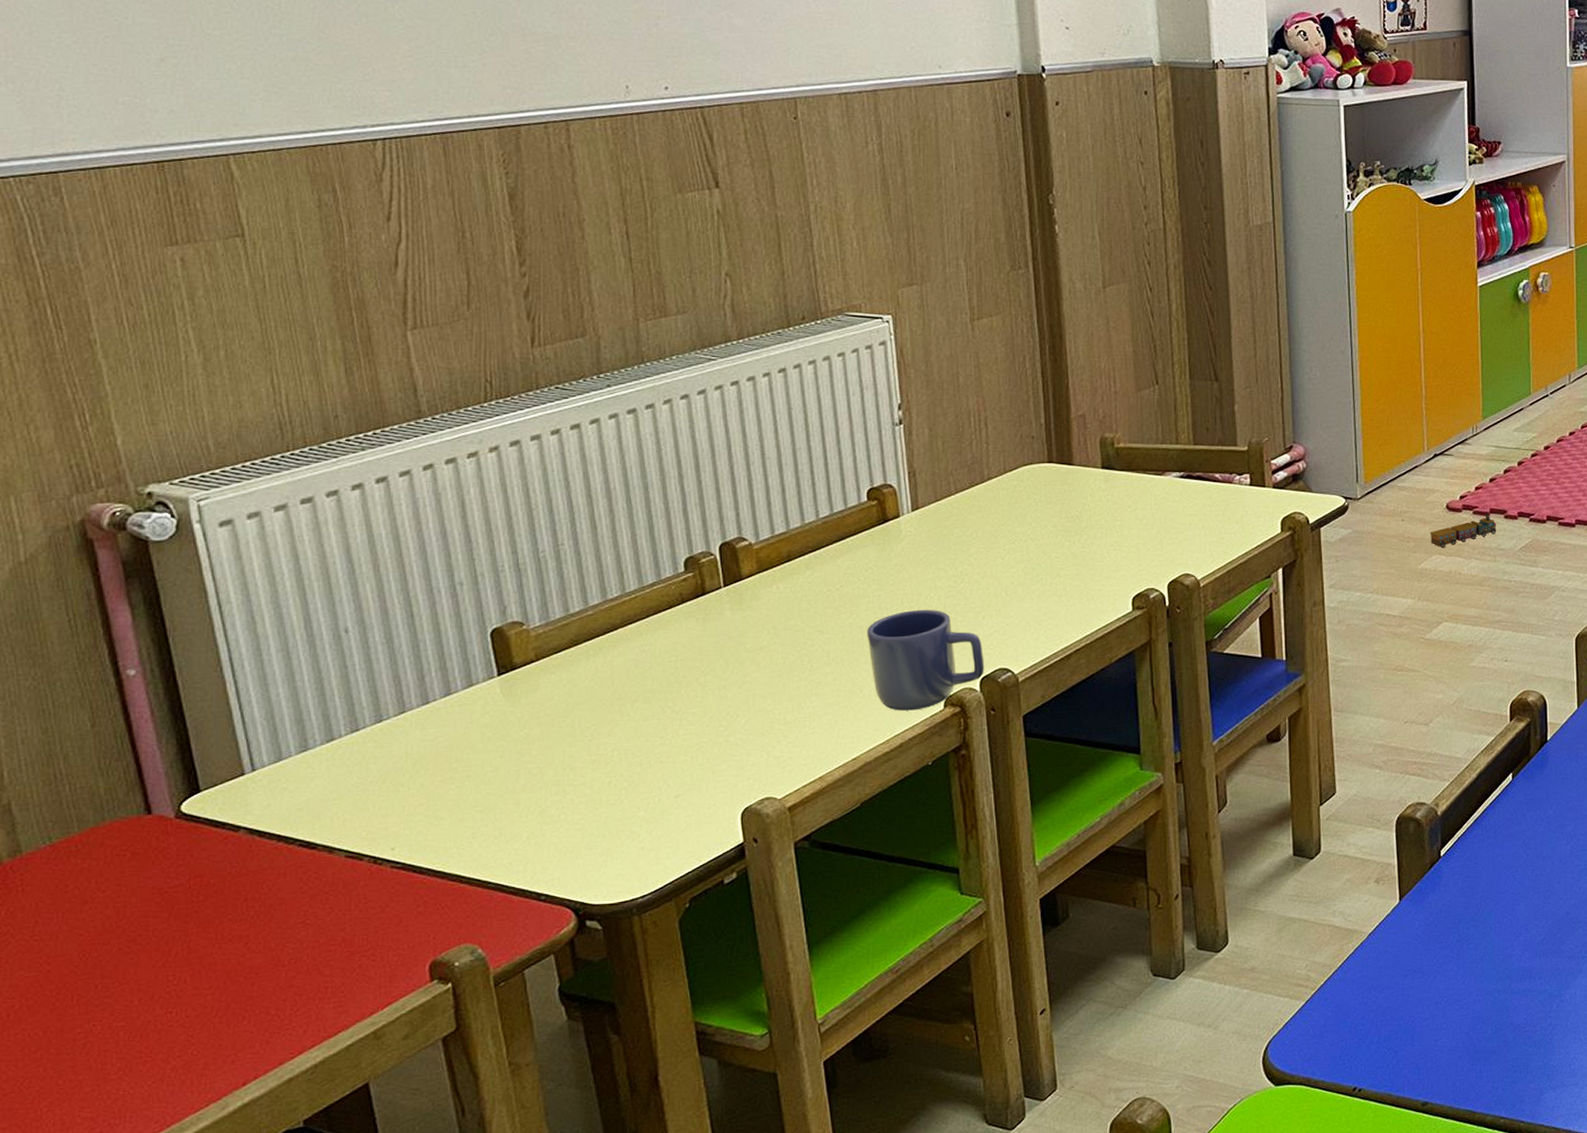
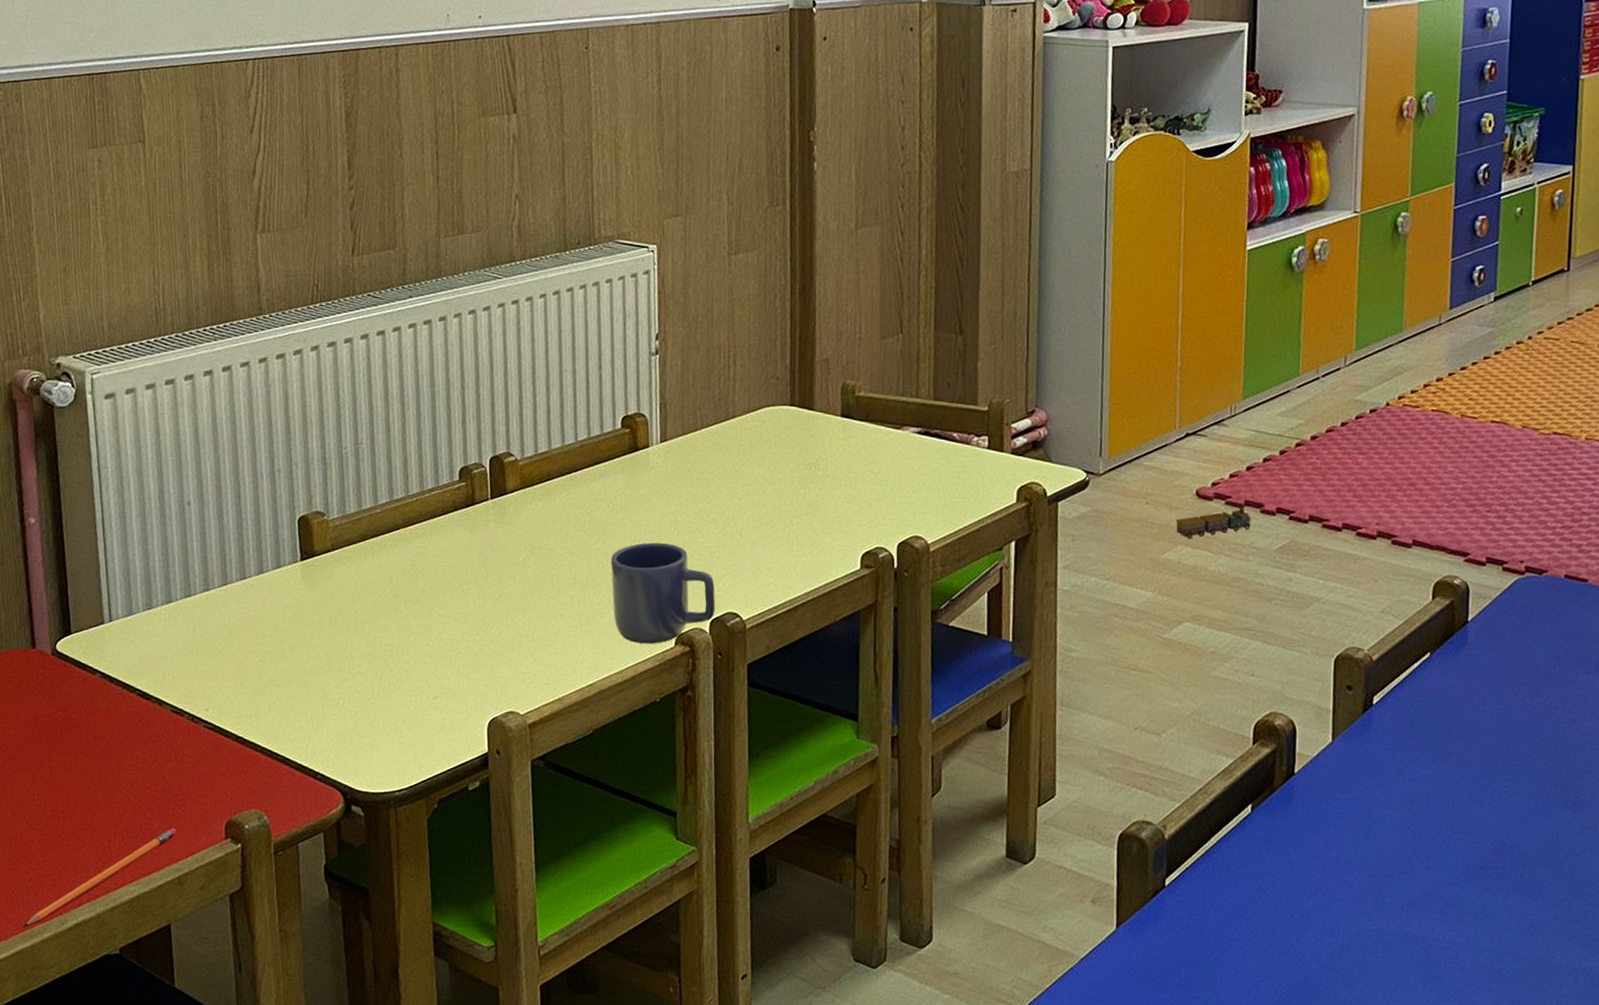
pencil: none [167,980,368,1122] -> present [22,827,178,928]

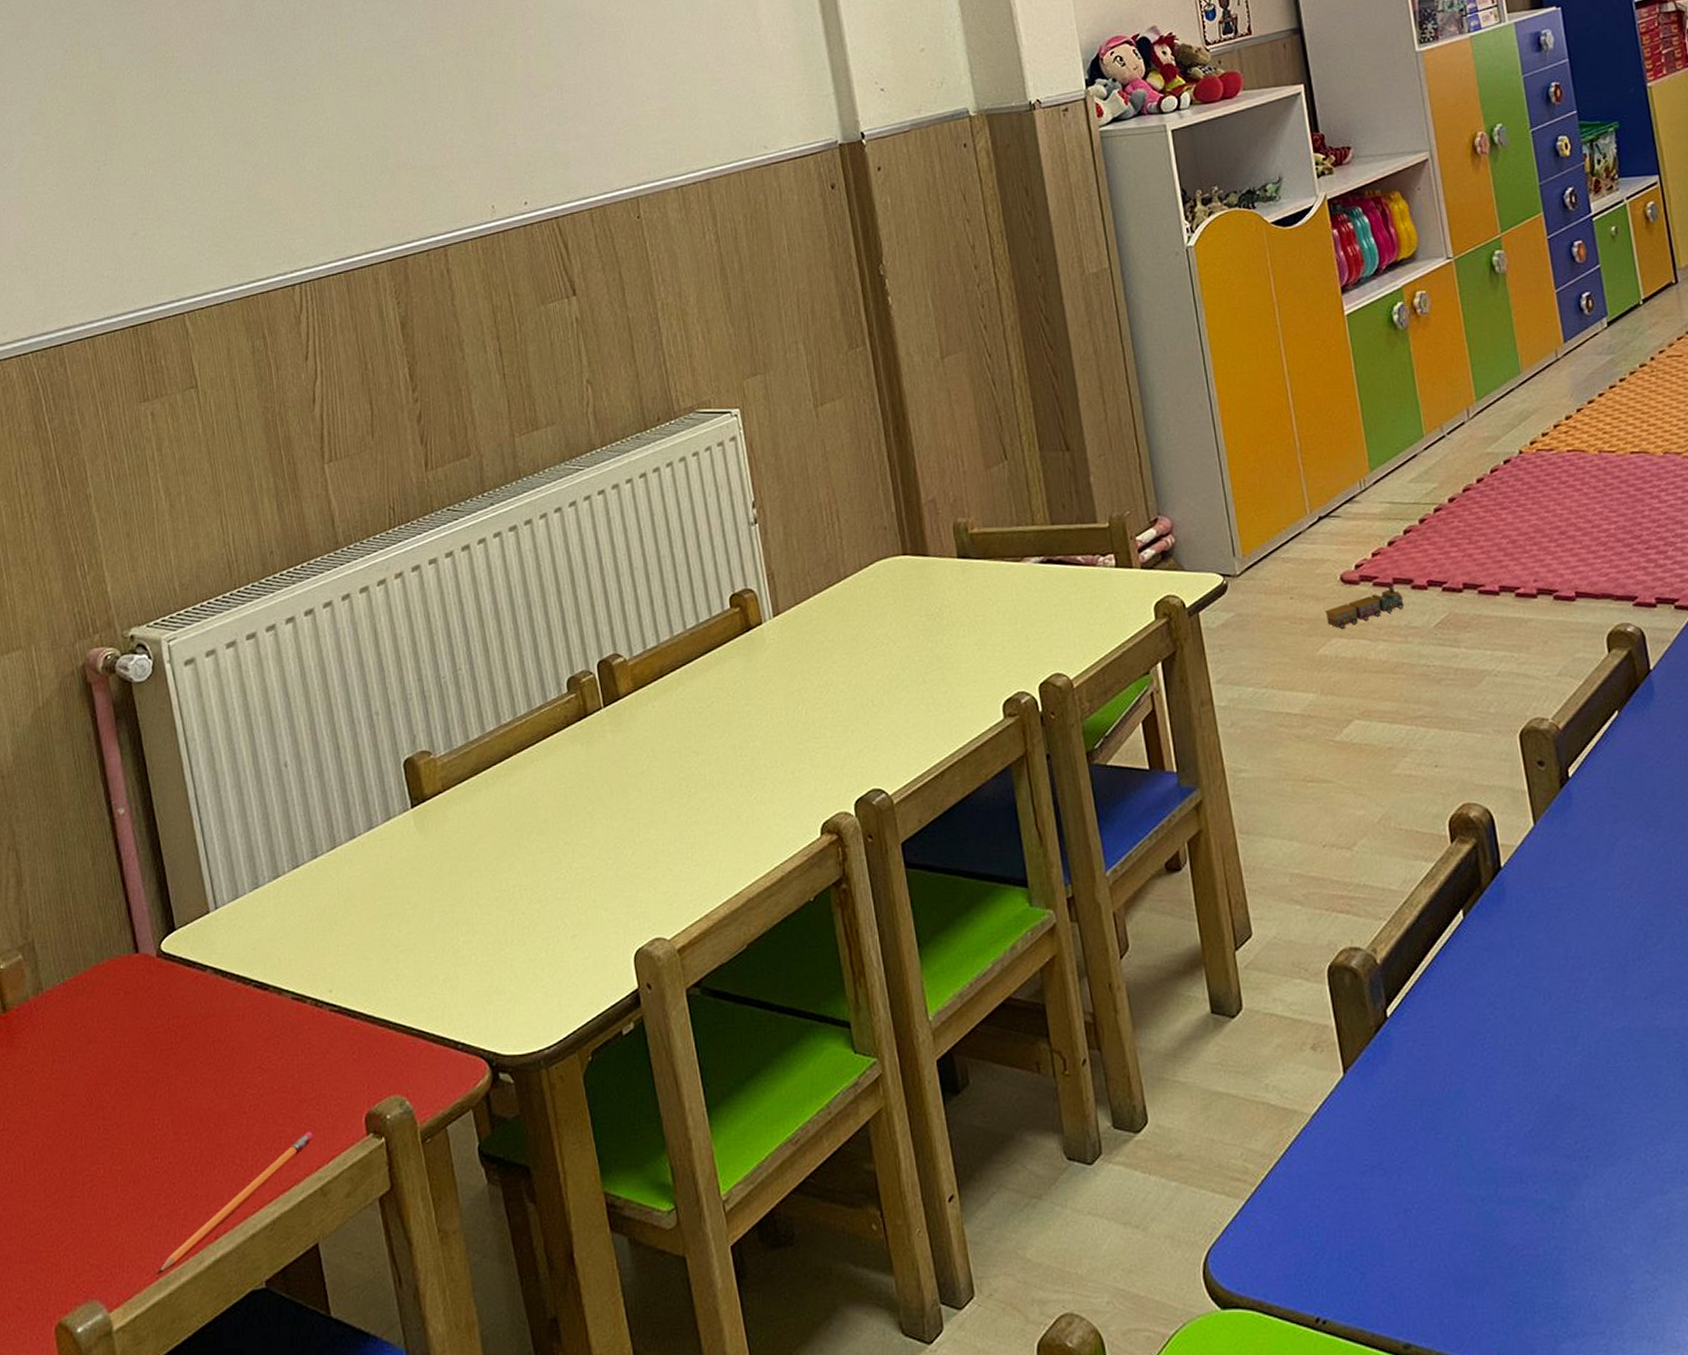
mug: present [610,542,716,644] -> none [739,724,858,840]

